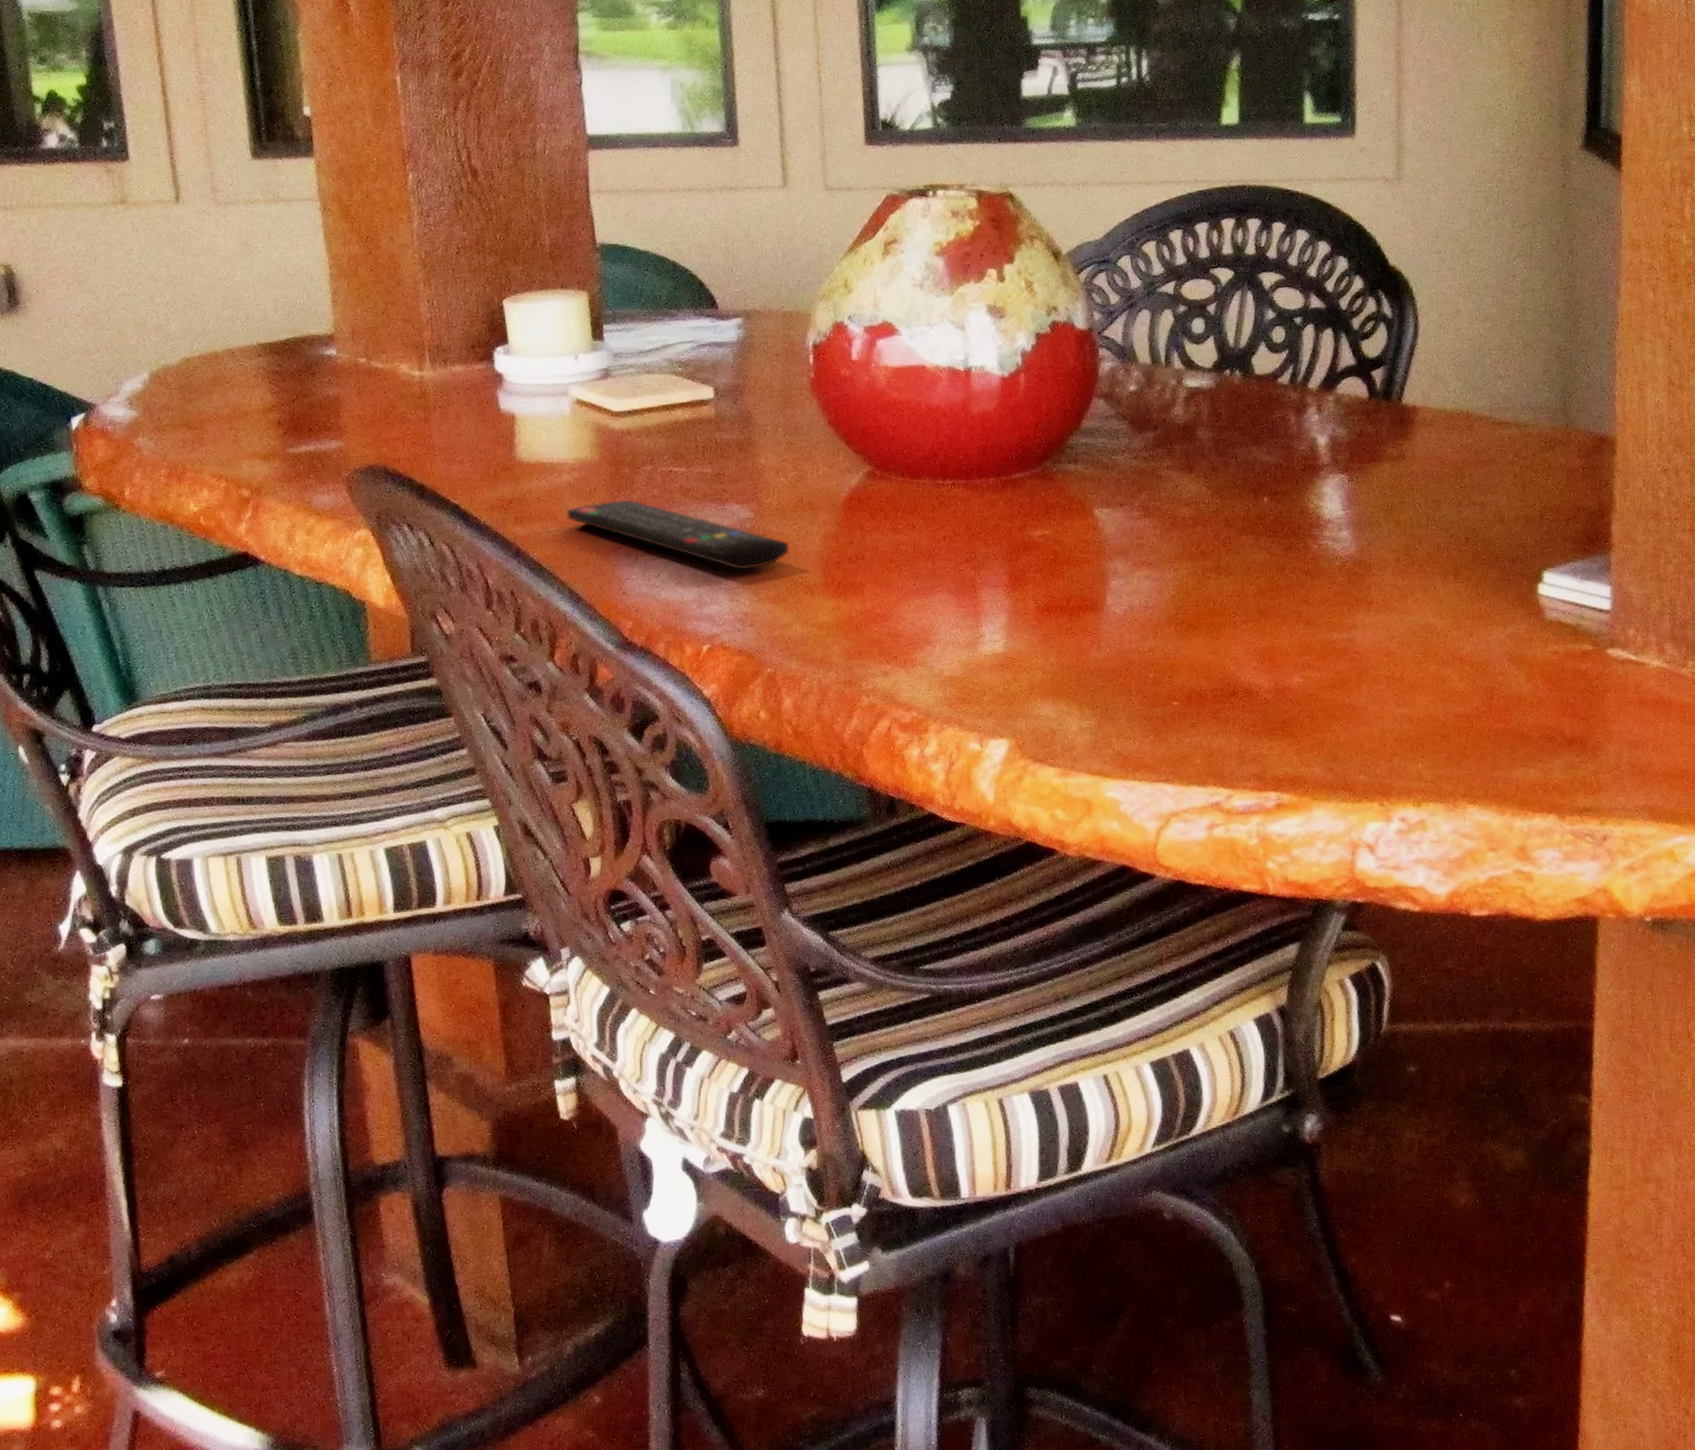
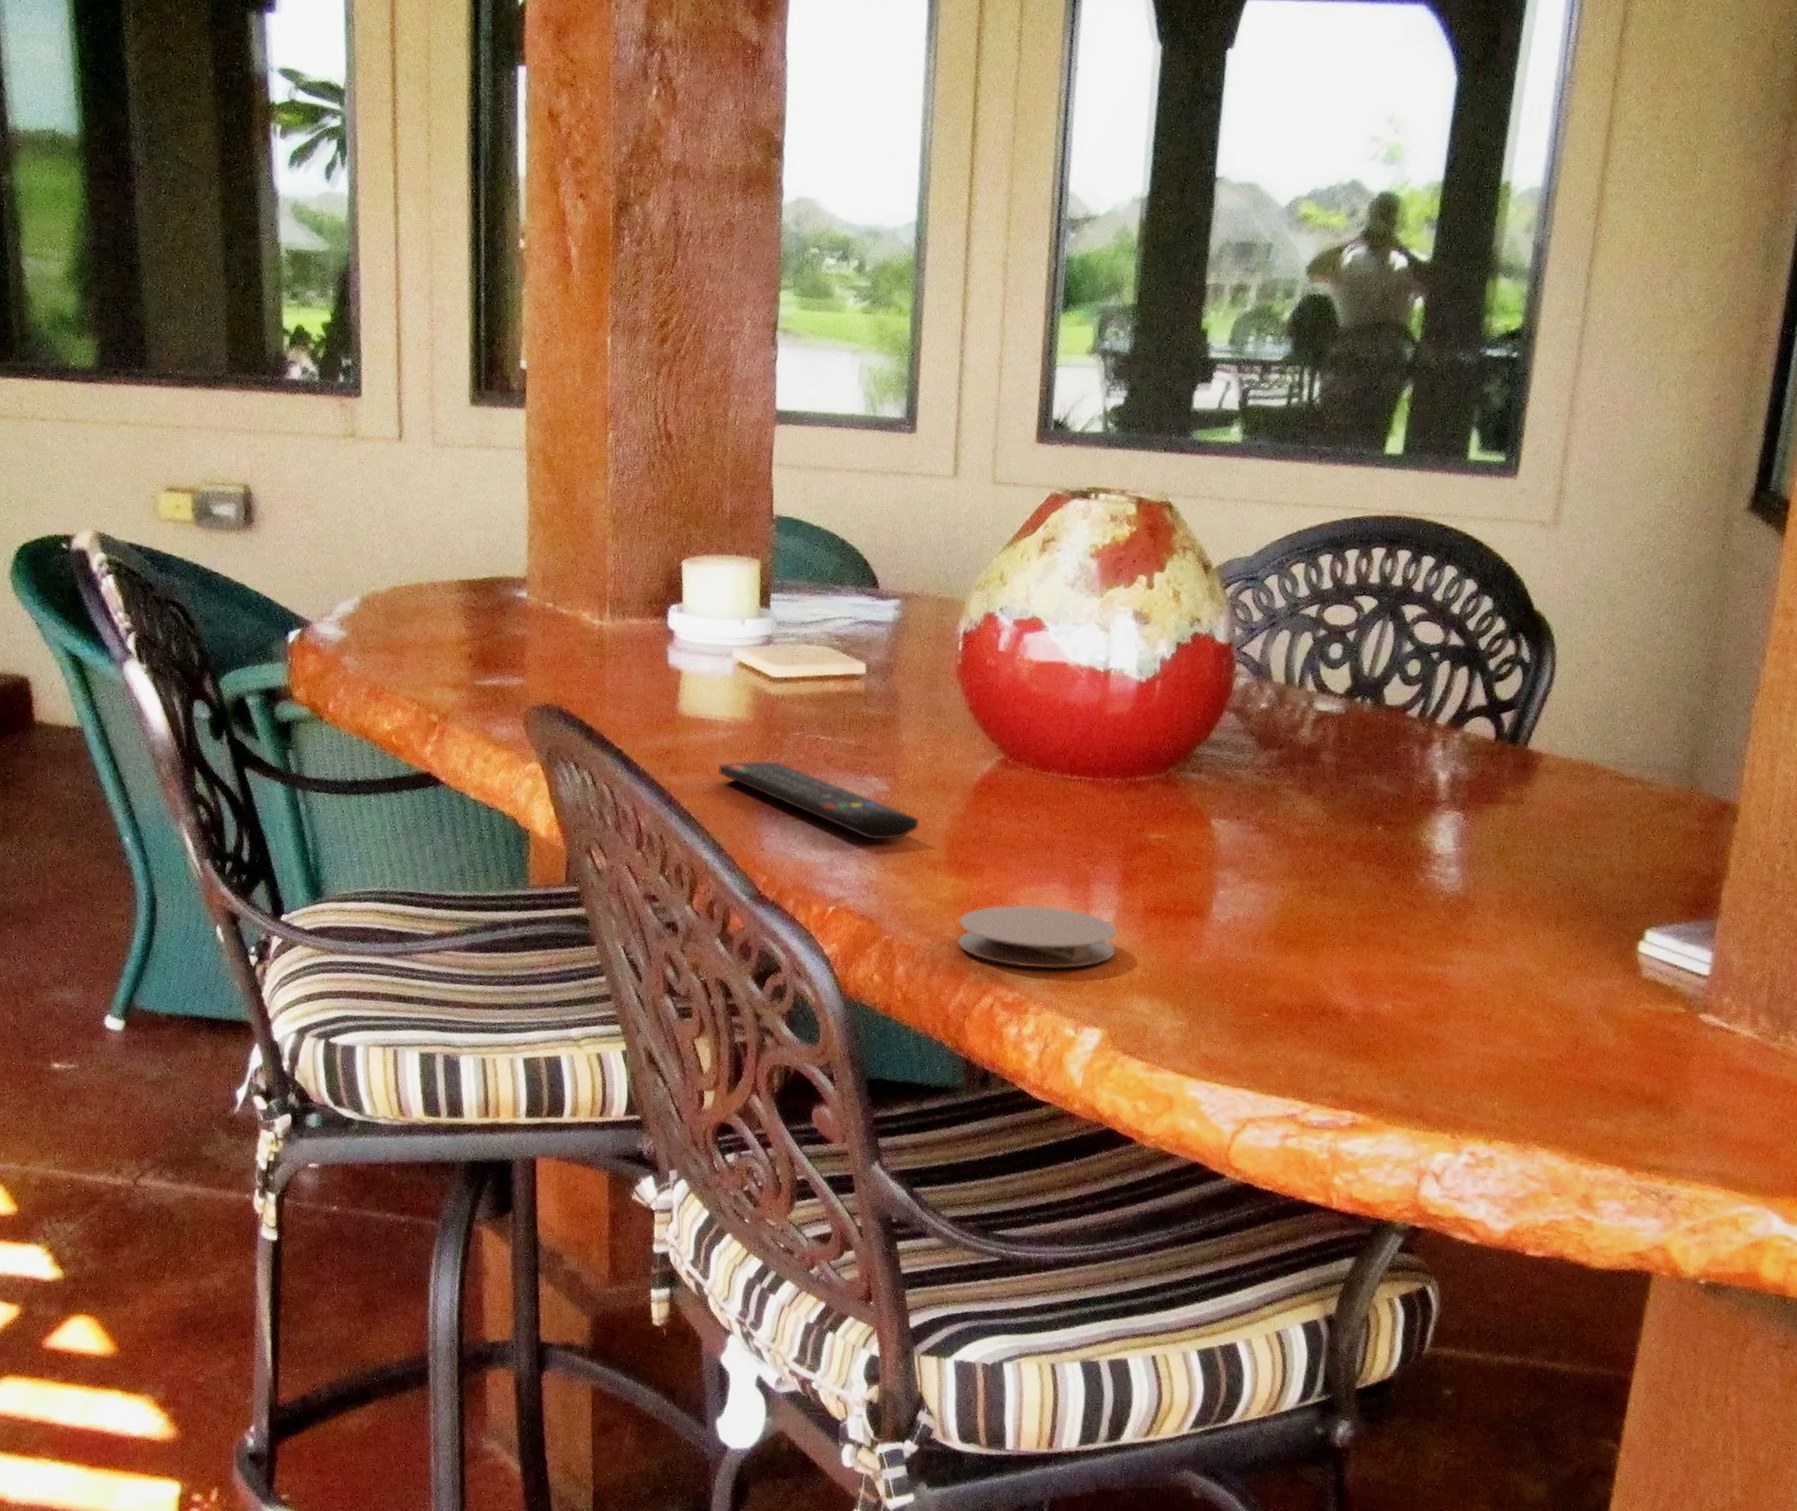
coaster: none [843,618,1012,685] -> present [957,904,1118,969]

